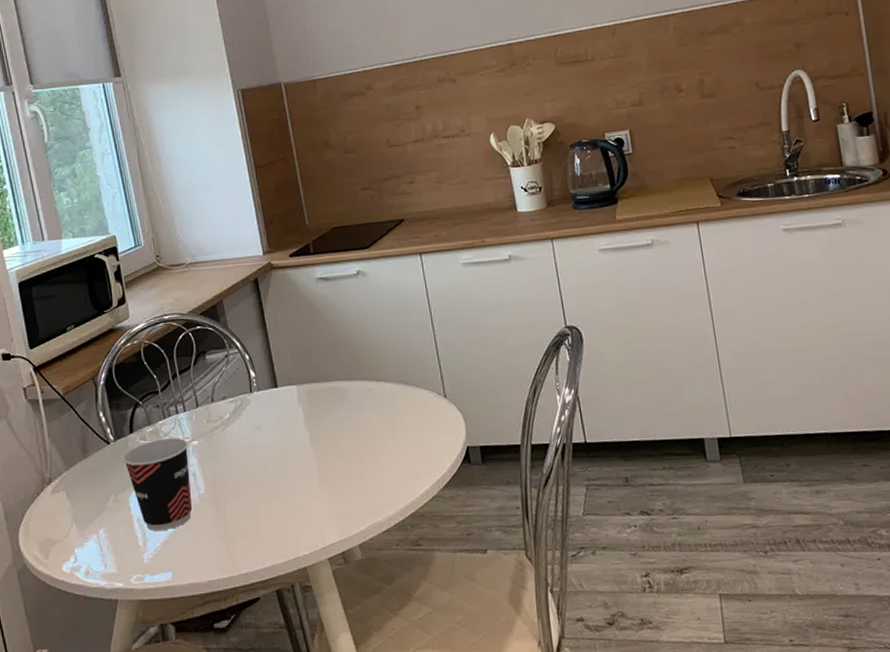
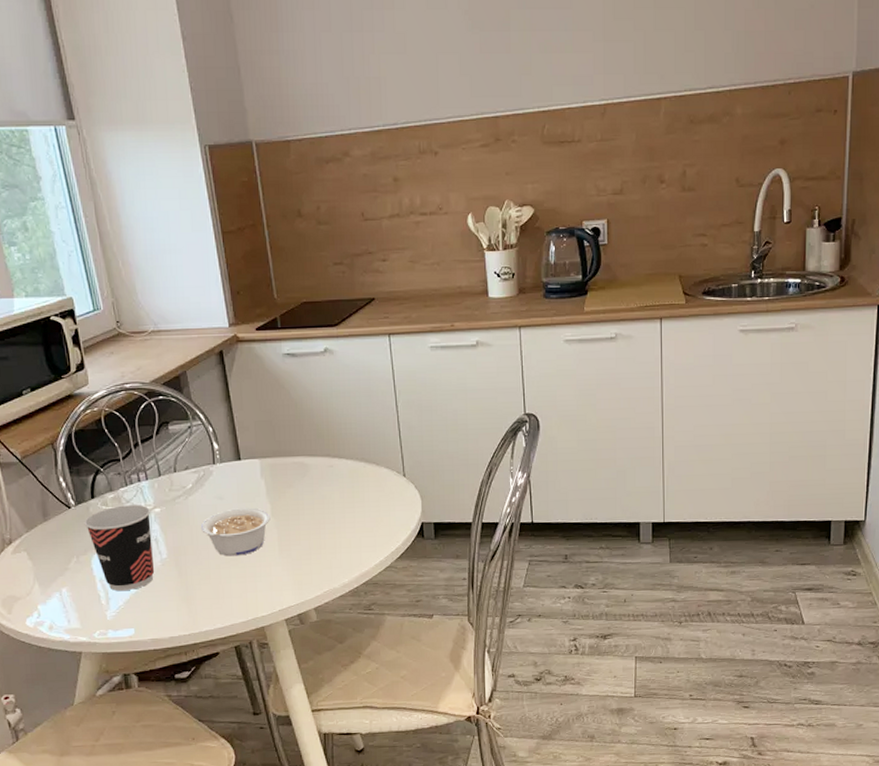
legume: none [238,436,310,490] -> present [200,507,271,557]

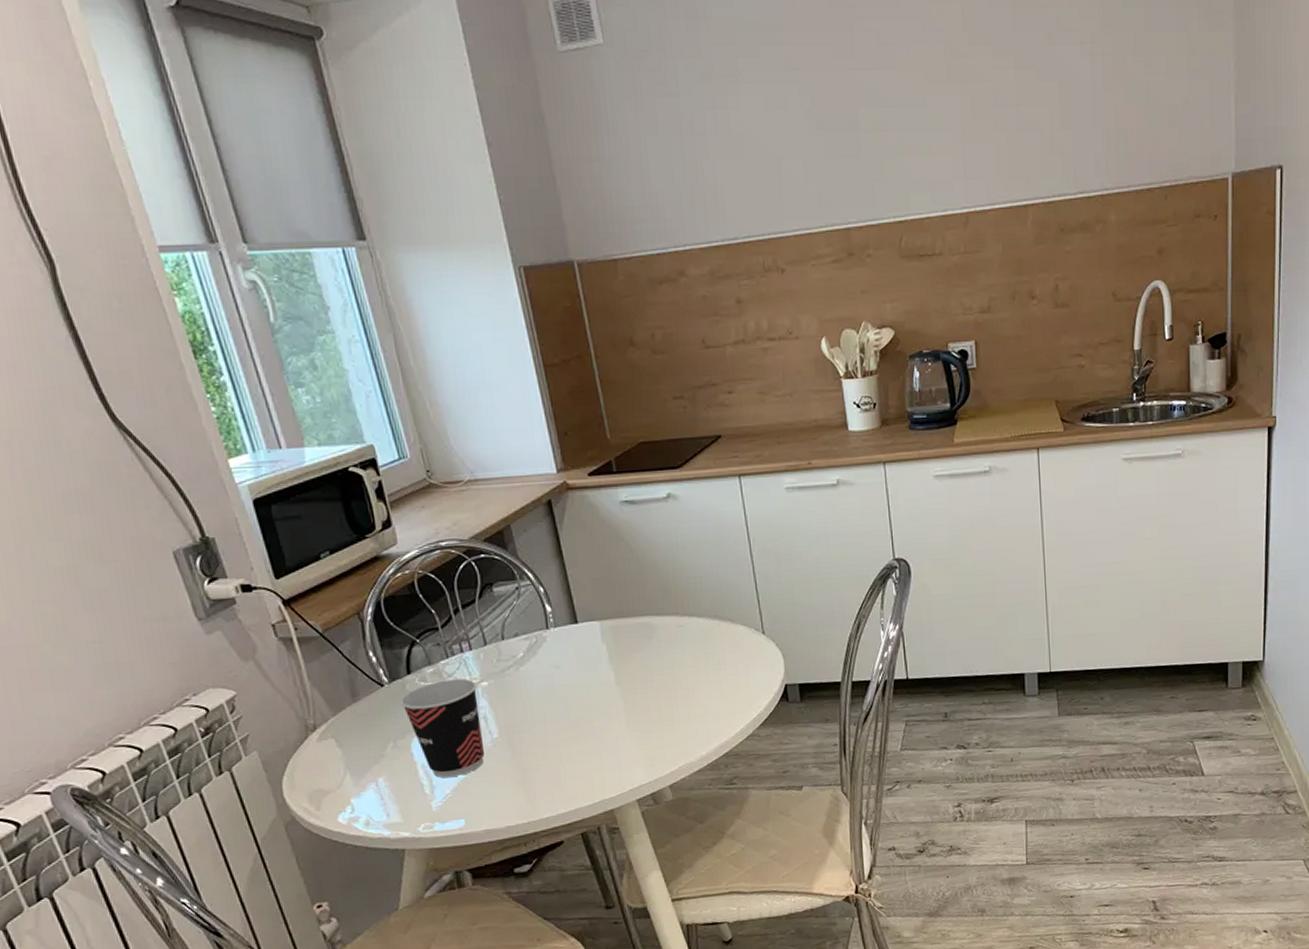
legume: present [200,507,271,557] -> none [535,676,615,733]

